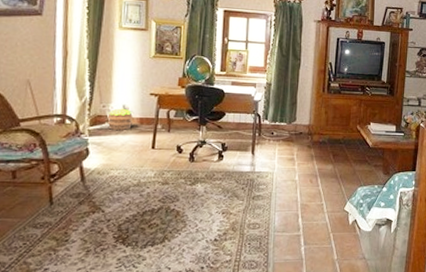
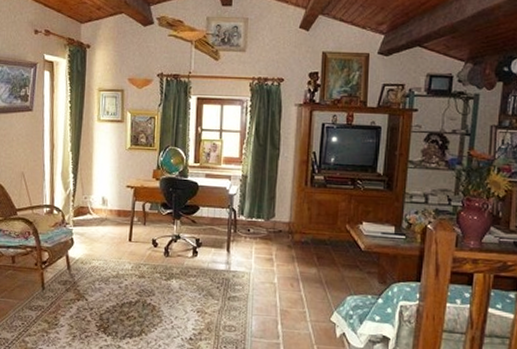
potted plant: present [107,108,133,130] -> none [88,200,111,222]

